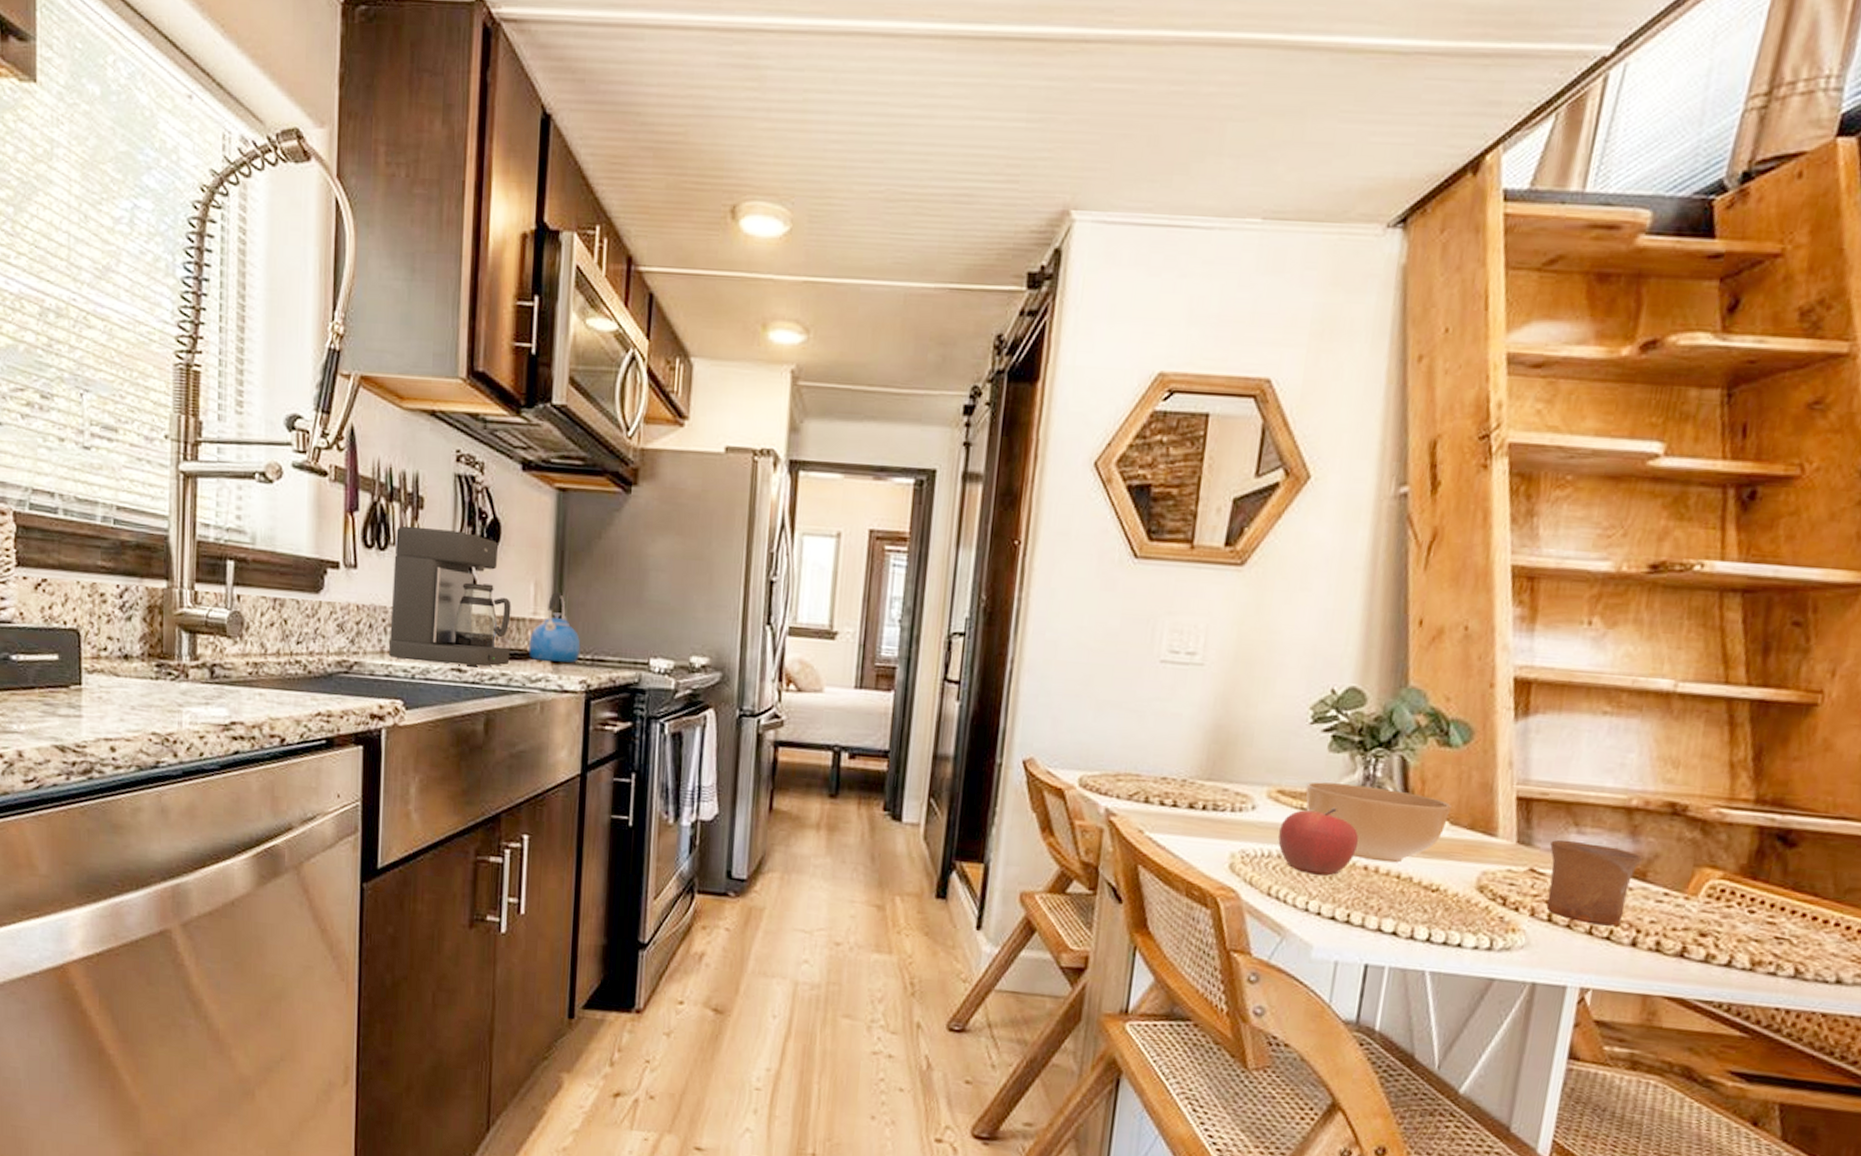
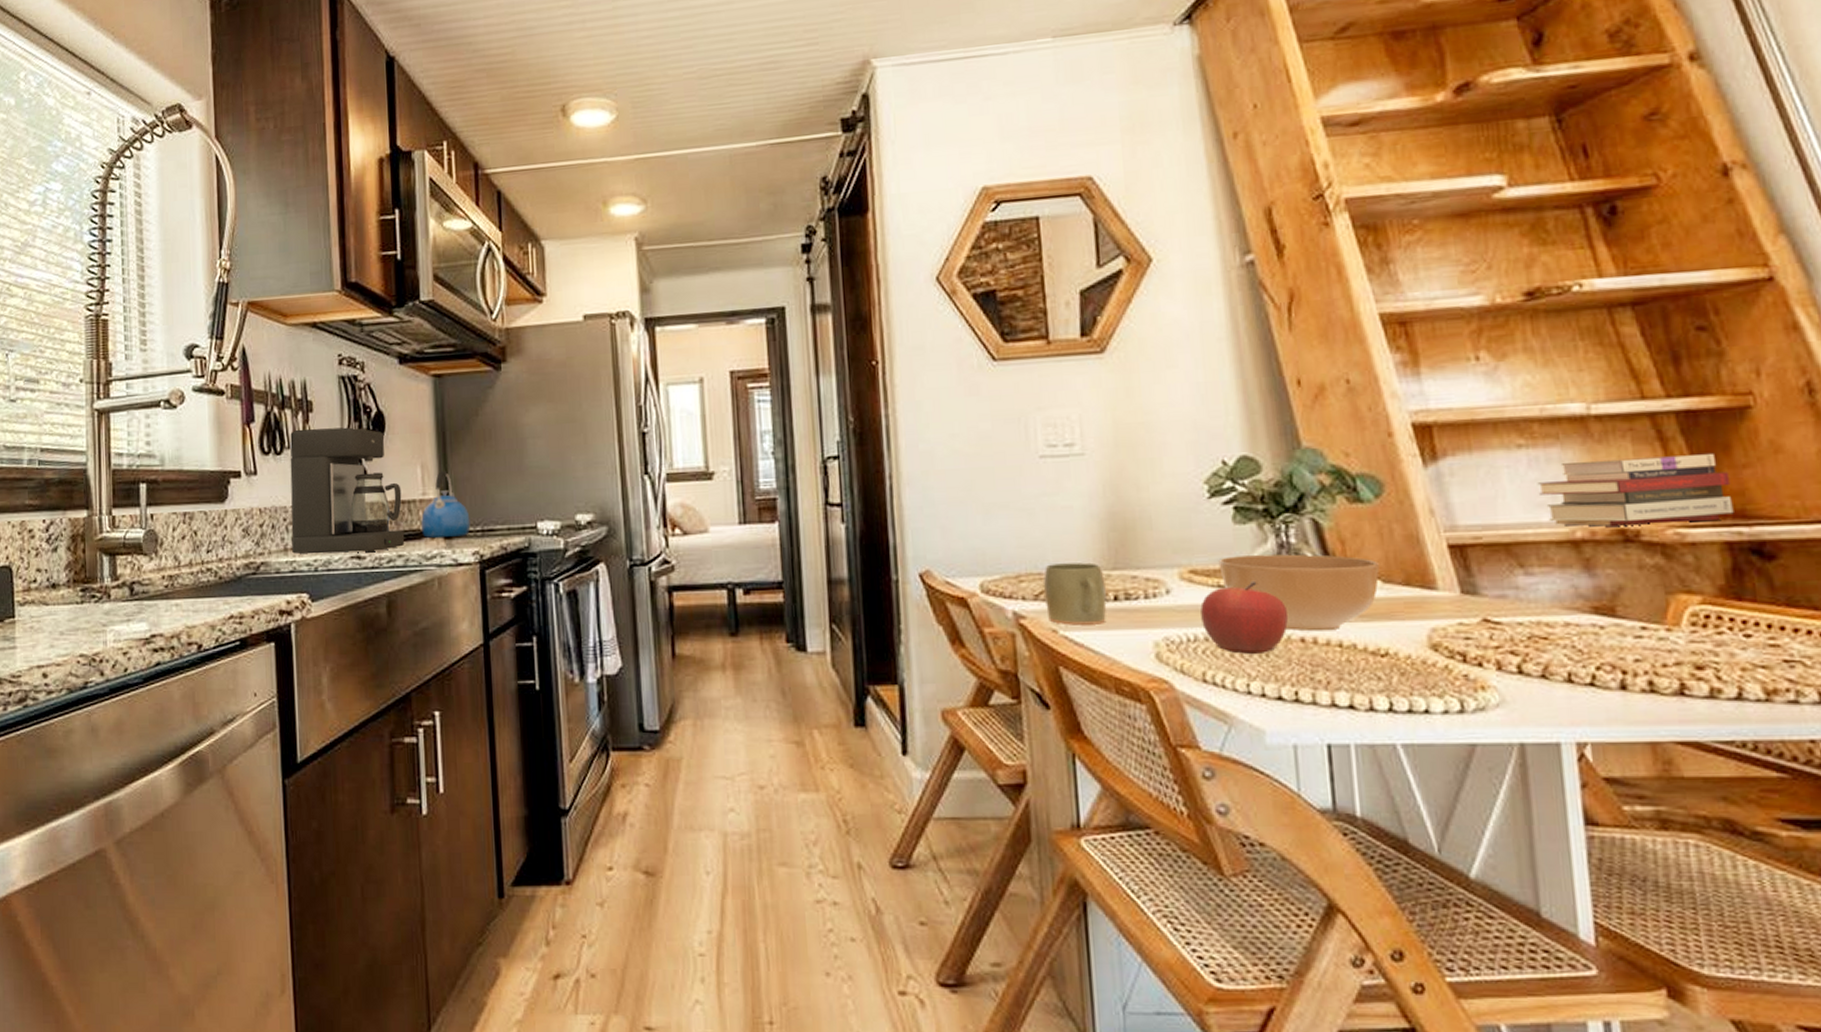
mug: none [1137,767,1198,830] -> present [1043,562,1107,625]
mug: present [1546,840,1642,927] -> none [1498,583,1605,672]
books: none [1610,734,1780,805] -> present [1537,453,1734,527]

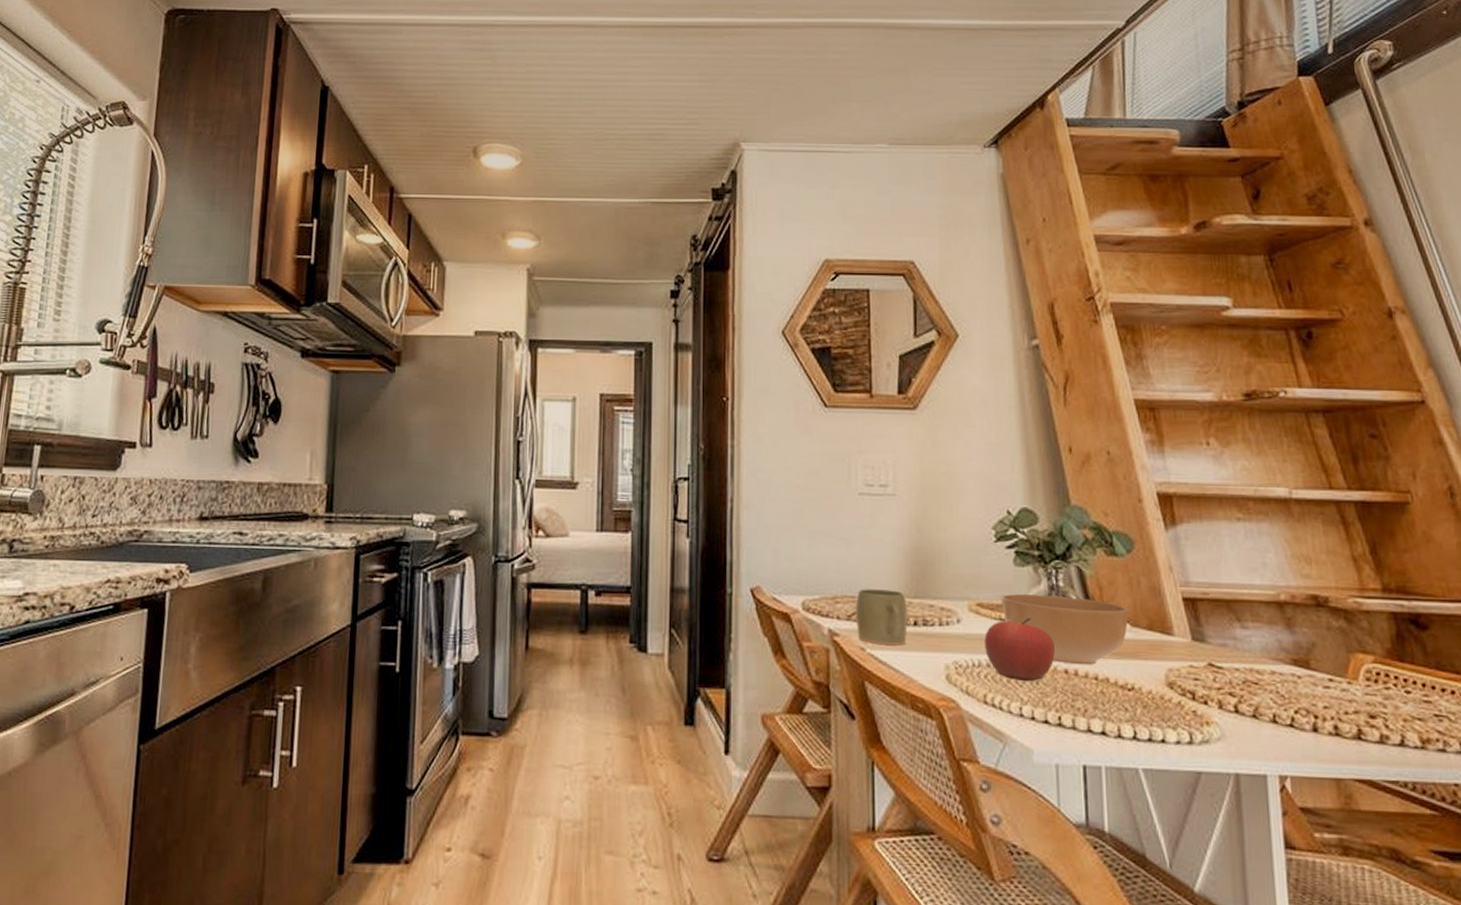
coffee maker: present [290,427,405,555] -> none [177,408,290,530]
kettle: present [421,471,471,538] -> none [304,459,352,521]
books: present [1537,453,1734,527] -> none [1251,536,1397,594]

